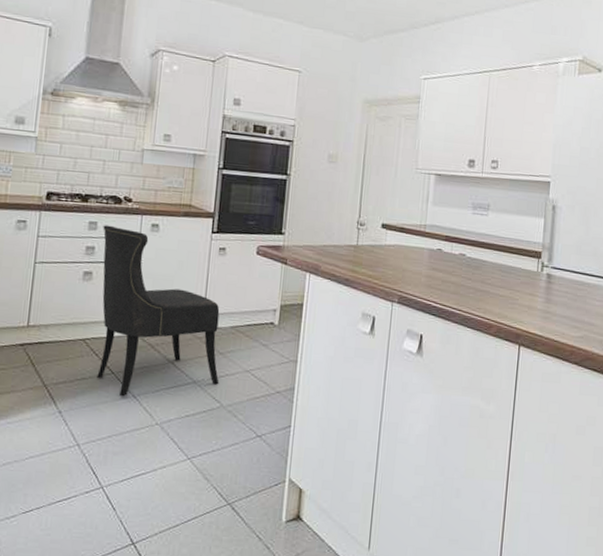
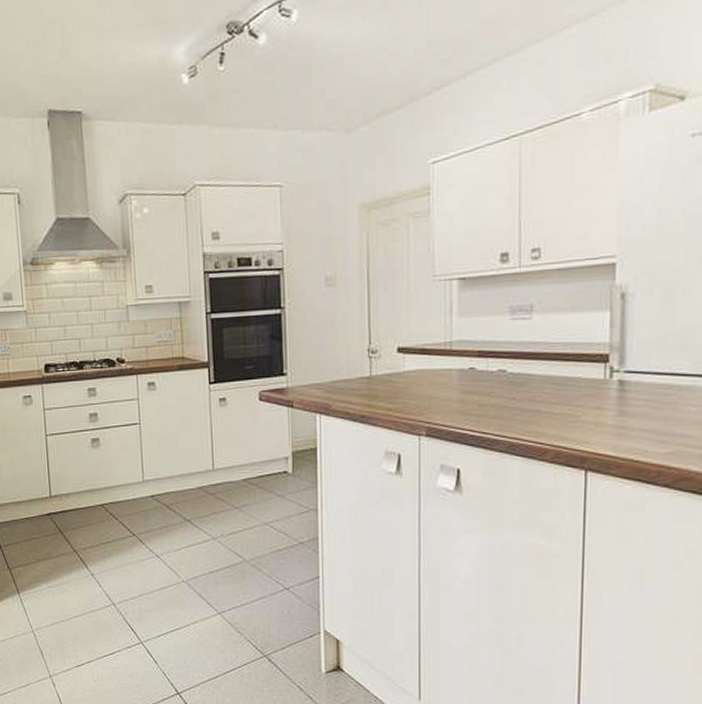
dining chair: present [97,225,220,397] -> none [101,389,239,557]

